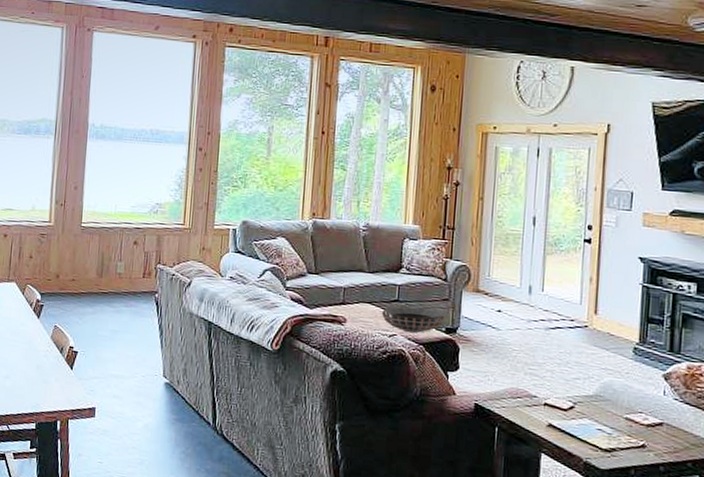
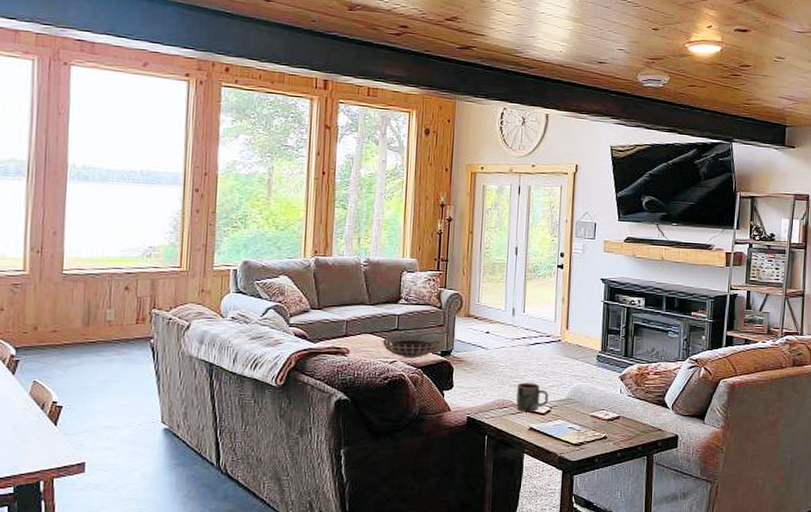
mug: none [532,371,573,407] -> present [516,382,549,413]

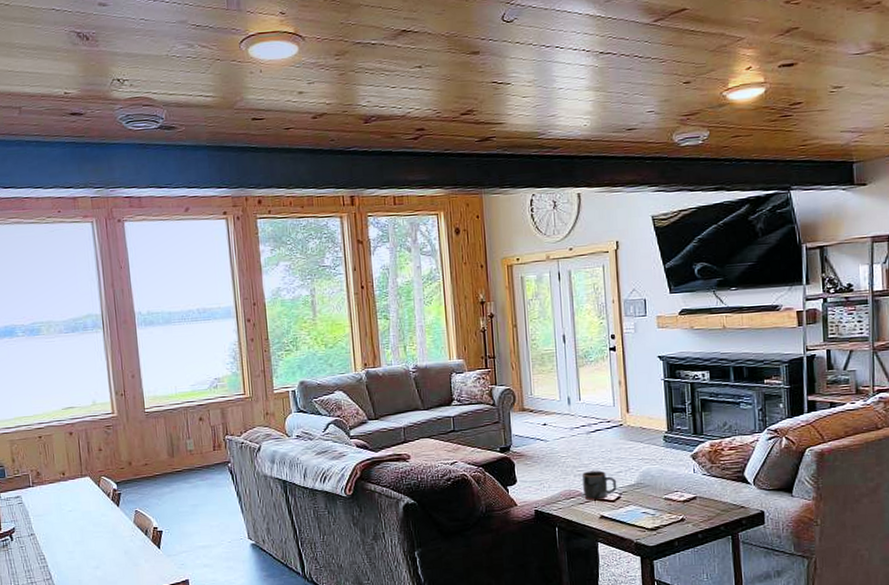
decorative bowl: present [382,334,441,358] -> none [440,433,499,457]

